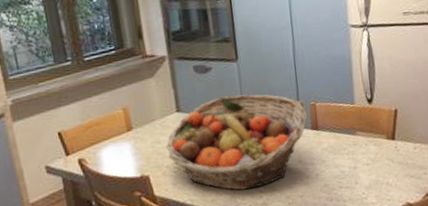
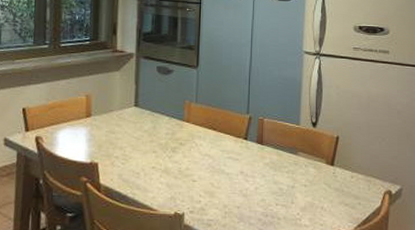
fruit basket: present [165,94,307,191] -> none [118,98,254,192]

